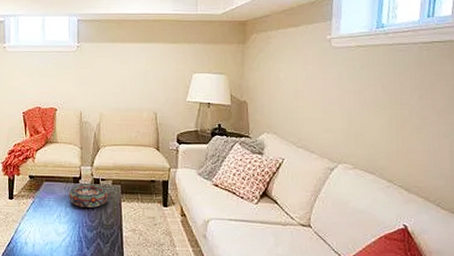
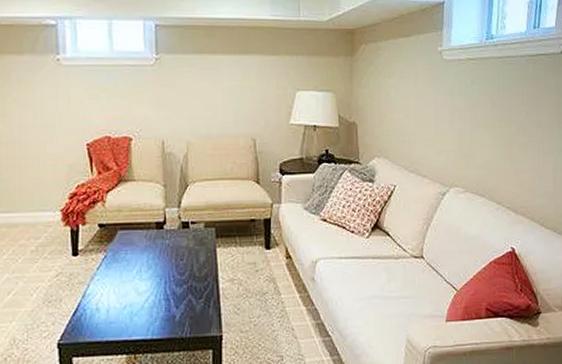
decorative bowl: present [68,184,108,208] -> none [150,228,200,258]

